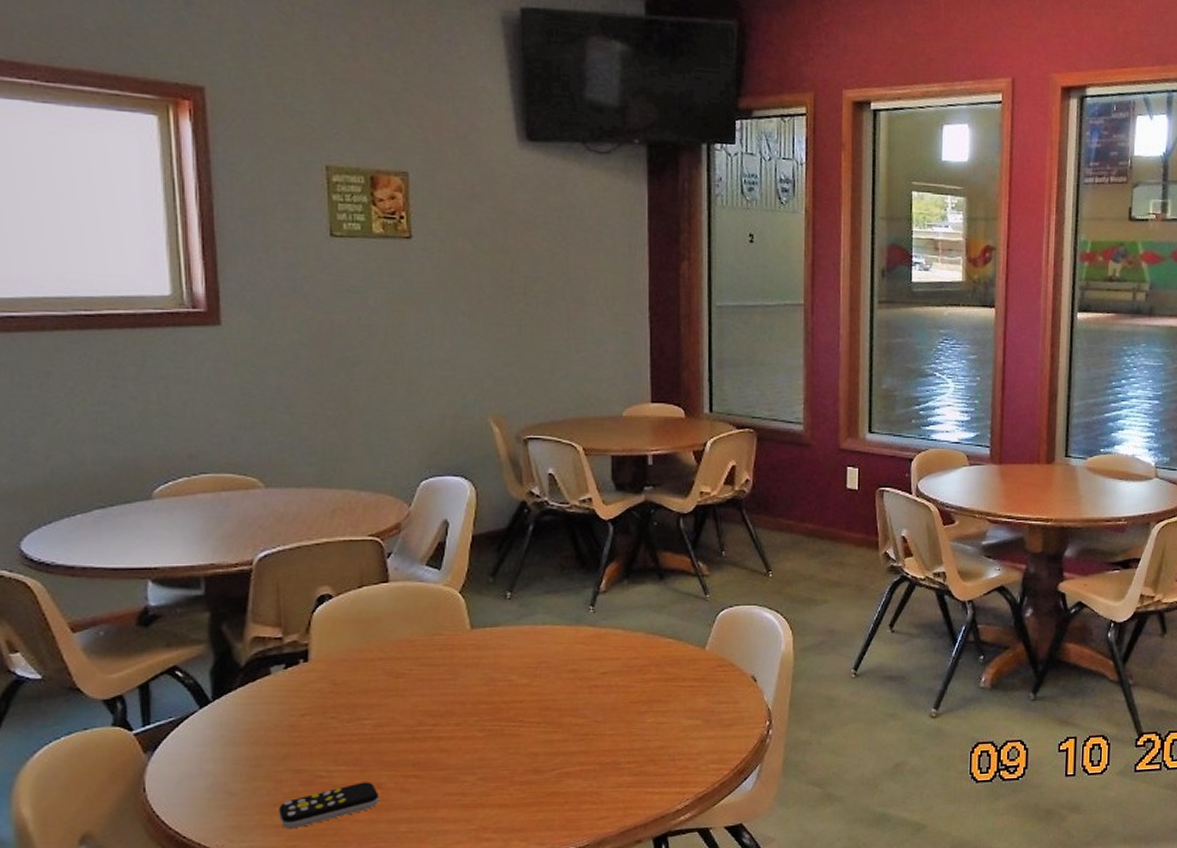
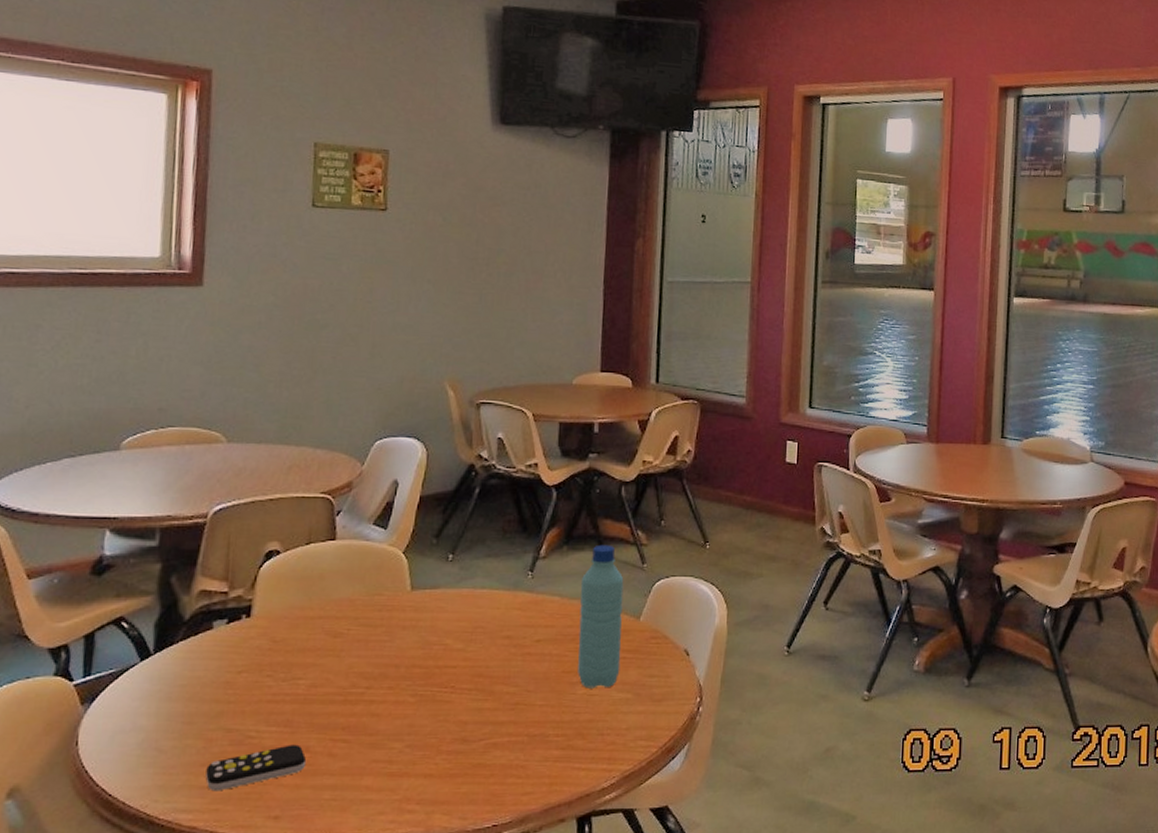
water bottle: none [643,577,688,717] -> present [578,544,624,689]

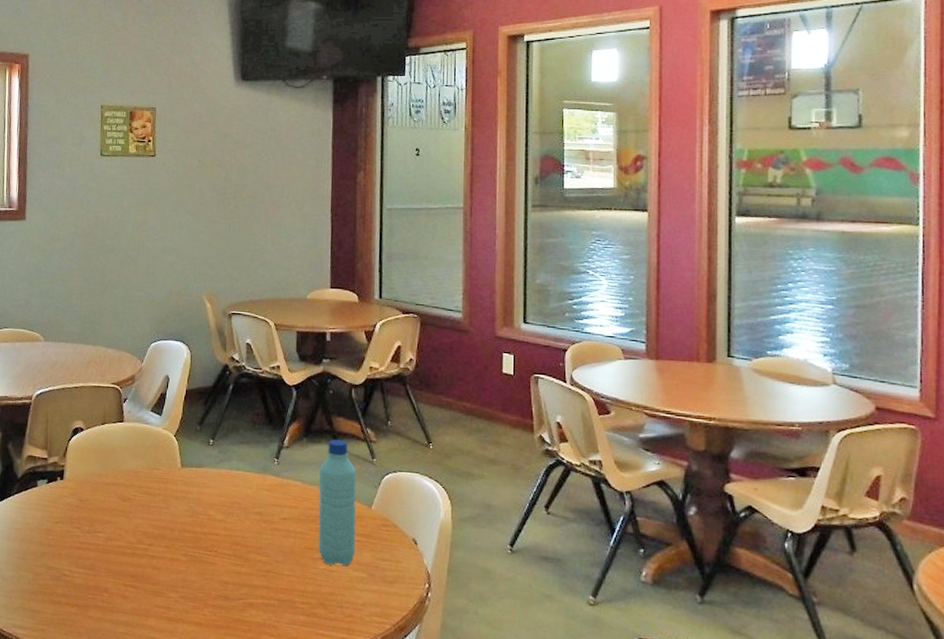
remote control: present [206,744,307,792] -> none [35,584,106,615]

